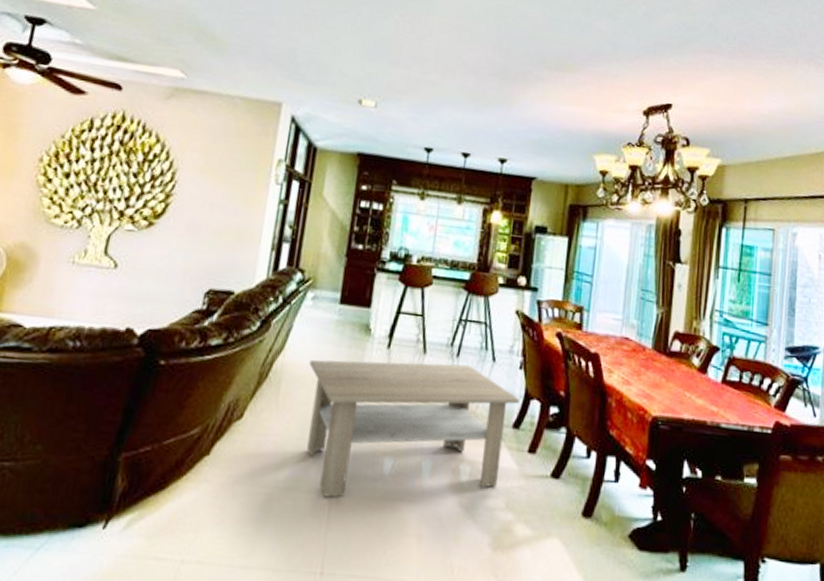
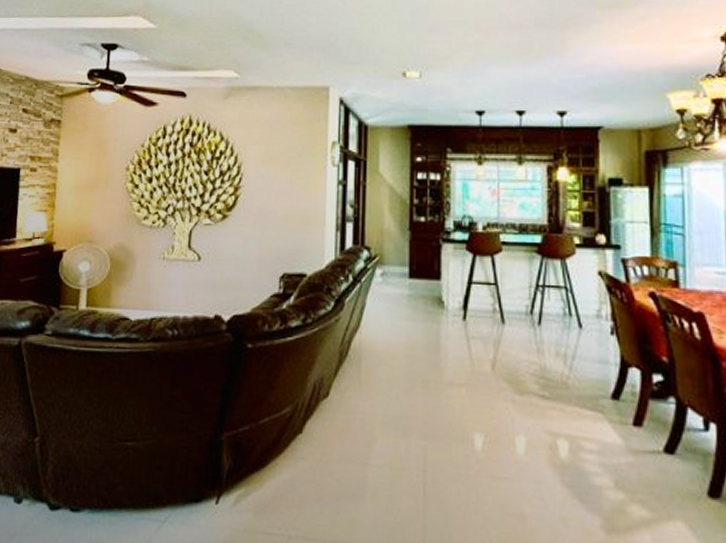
coffee table: present [307,359,520,498] -> none [386,333,615,476]

